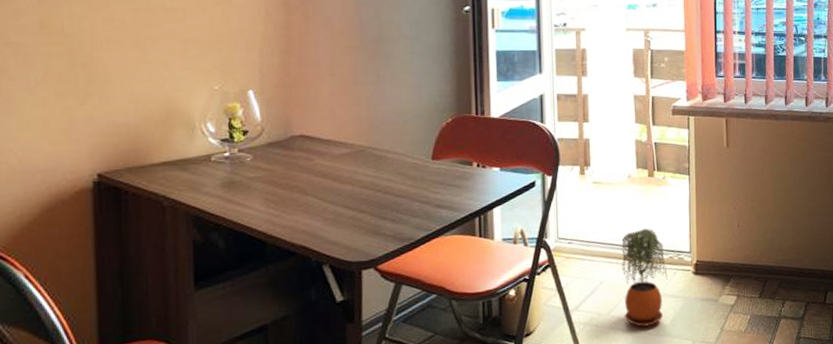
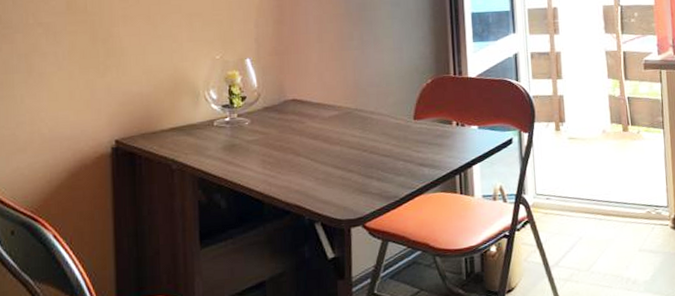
potted plant: present [621,228,668,327] -> none [598,183,646,283]

